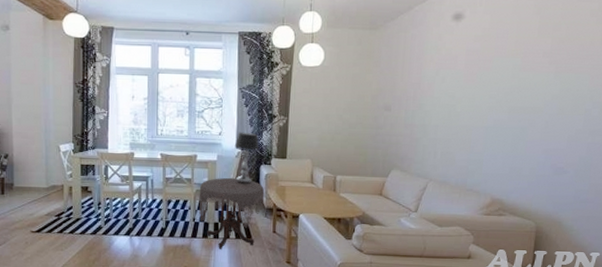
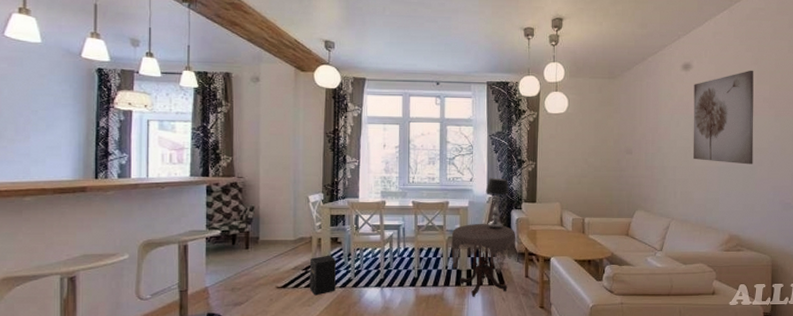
speaker: none [61,203,87,241] -> present [309,255,336,296]
wall art: none [457,21,535,125] -> present [693,70,754,165]

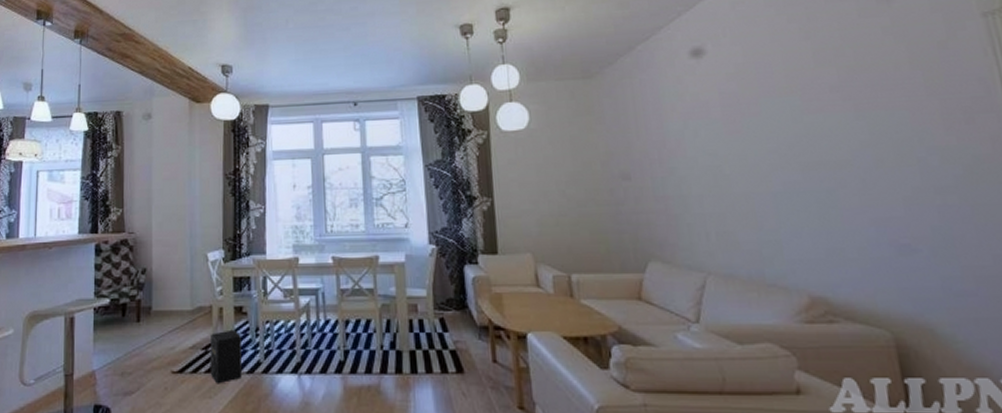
side table: present [451,224,516,297] -> none [385,286,475,390]
table lamp: present [485,177,509,229] -> none [426,221,459,292]
wall art: present [693,70,754,165] -> none [712,48,831,187]

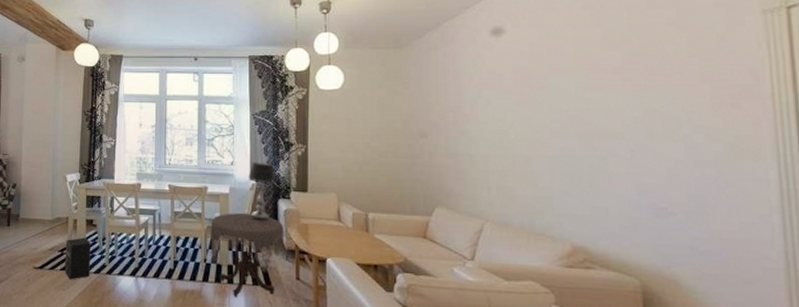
side table: none [385,286,475,390] -> present [210,213,284,297]
table lamp: none [426,221,459,292] -> present [248,161,275,220]

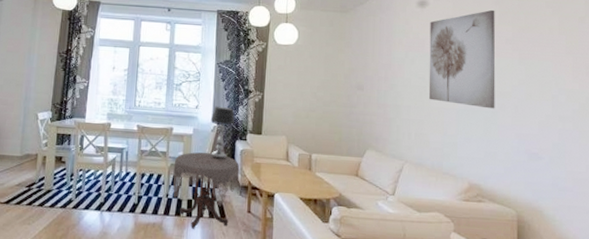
speaker: present [64,237,91,280] -> none [30,173,59,215]
wall art: none [508,32,603,155] -> present [428,9,496,109]

